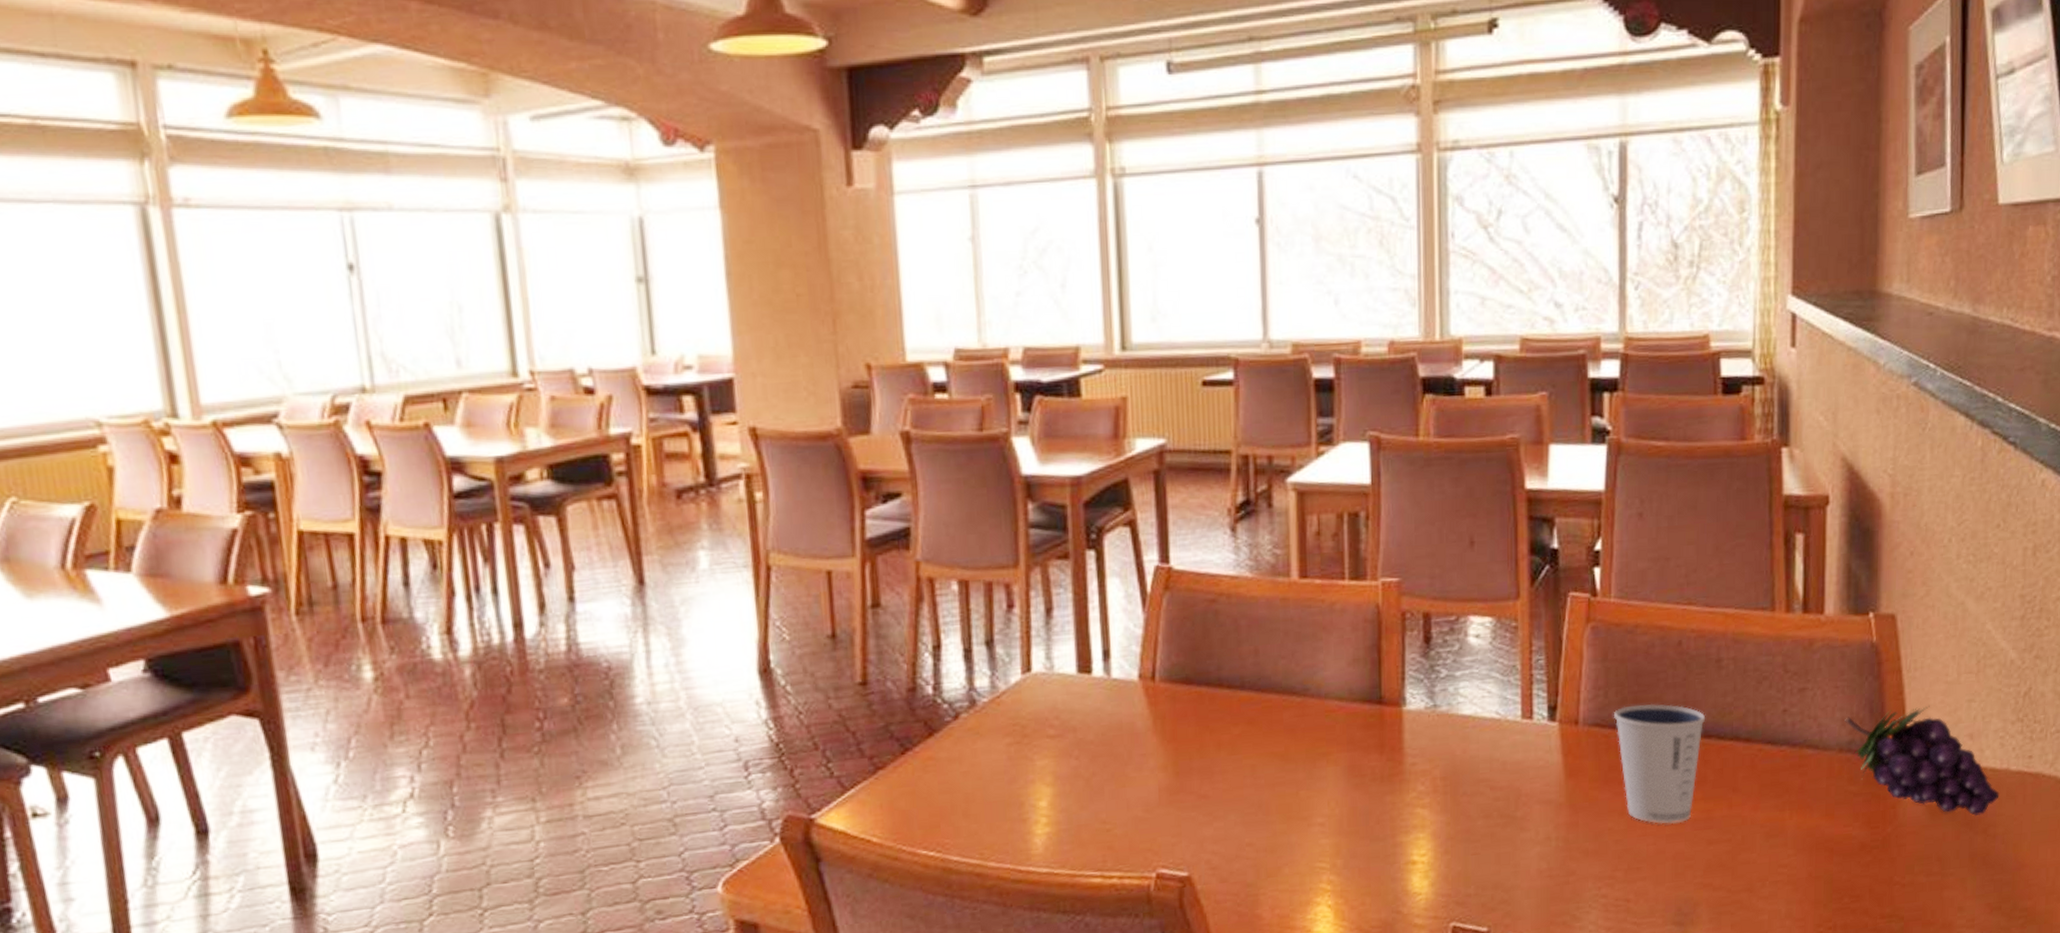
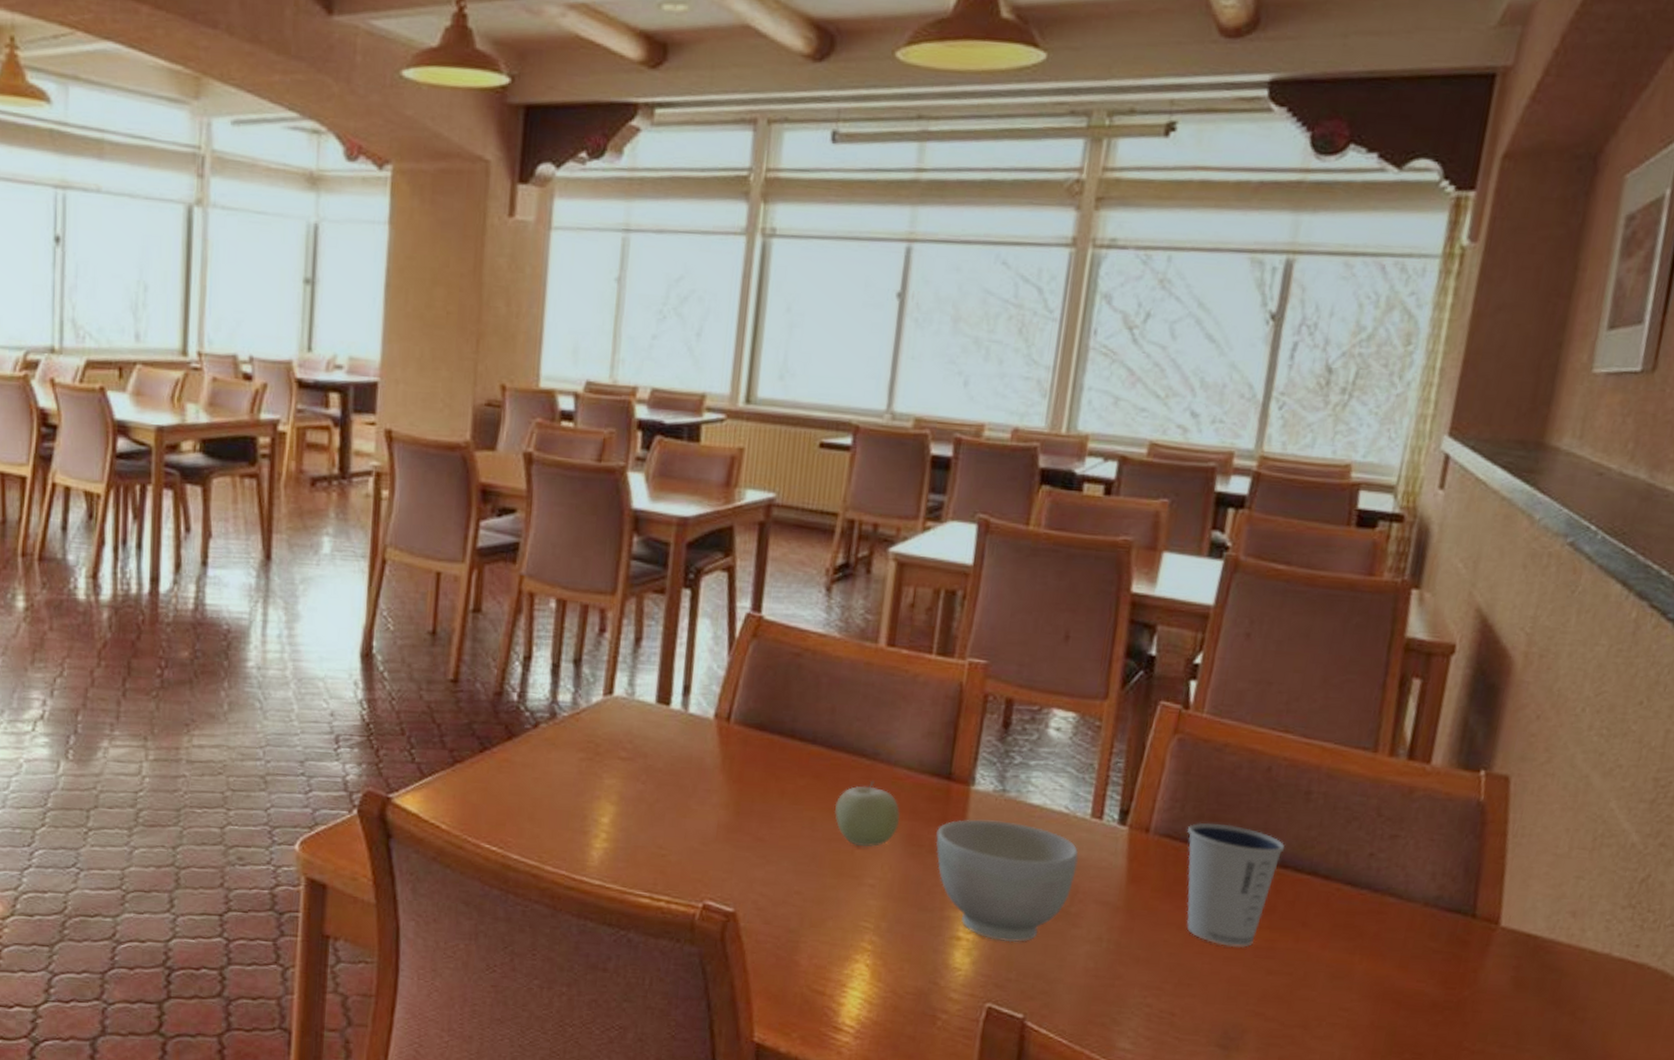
fruit: none [1272,717,1339,787] -> present [834,780,901,847]
bowl: none [1377,736,1516,858] -> present [935,819,1079,943]
fruit: present [1845,705,2000,817] -> none [1435,872,1596,997]

